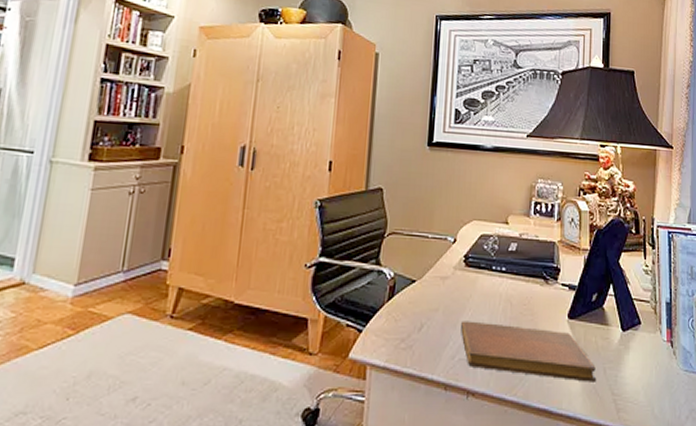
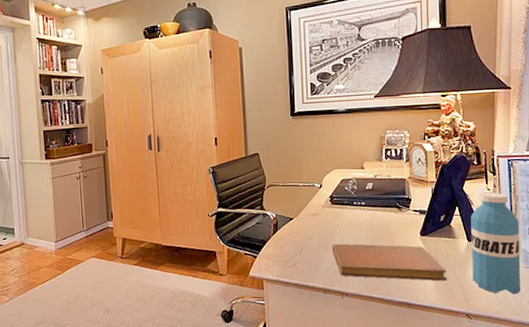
water bottle: none [625,268,679,406] -> present [471,191,521,295]

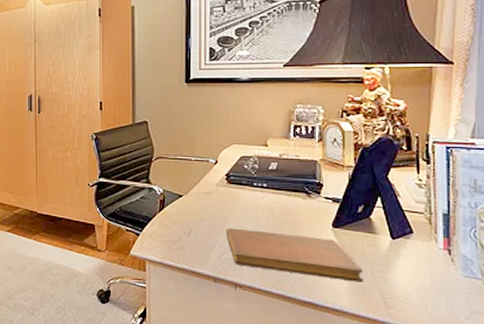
water bottle: present [471,191,521,295] -> none [395,182,459,307]

